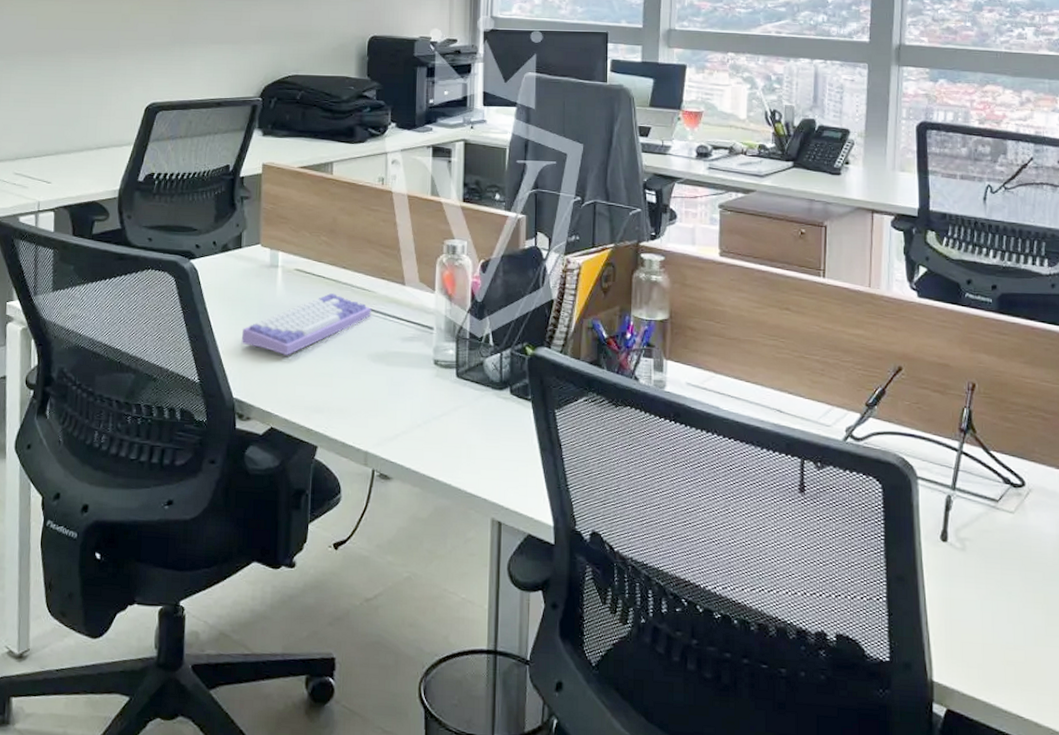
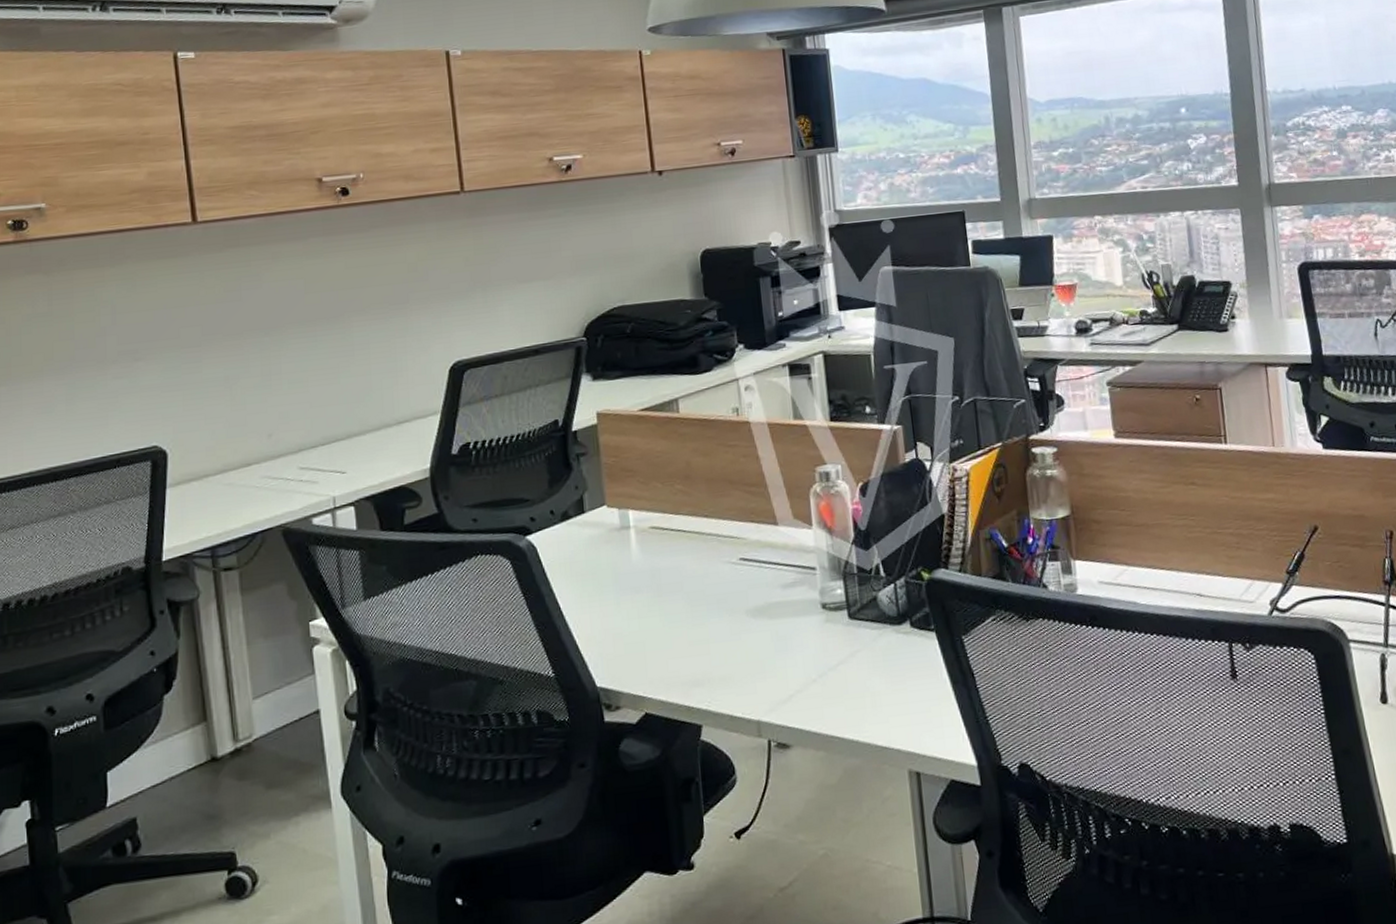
keyboard: present [241,293,371,356] -> none [597,548,744,629]

